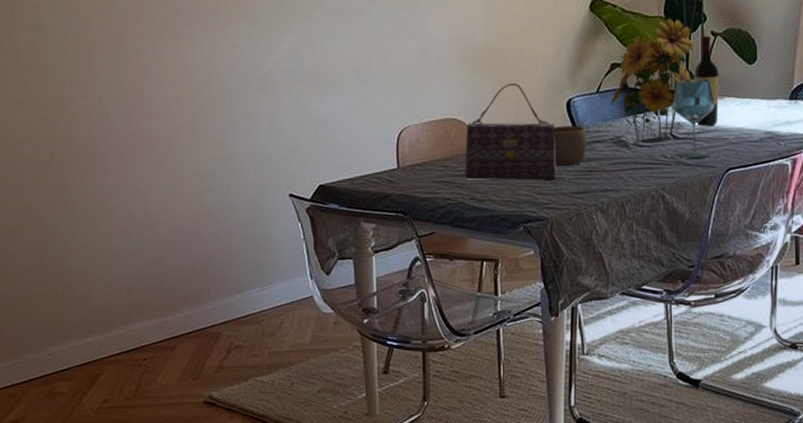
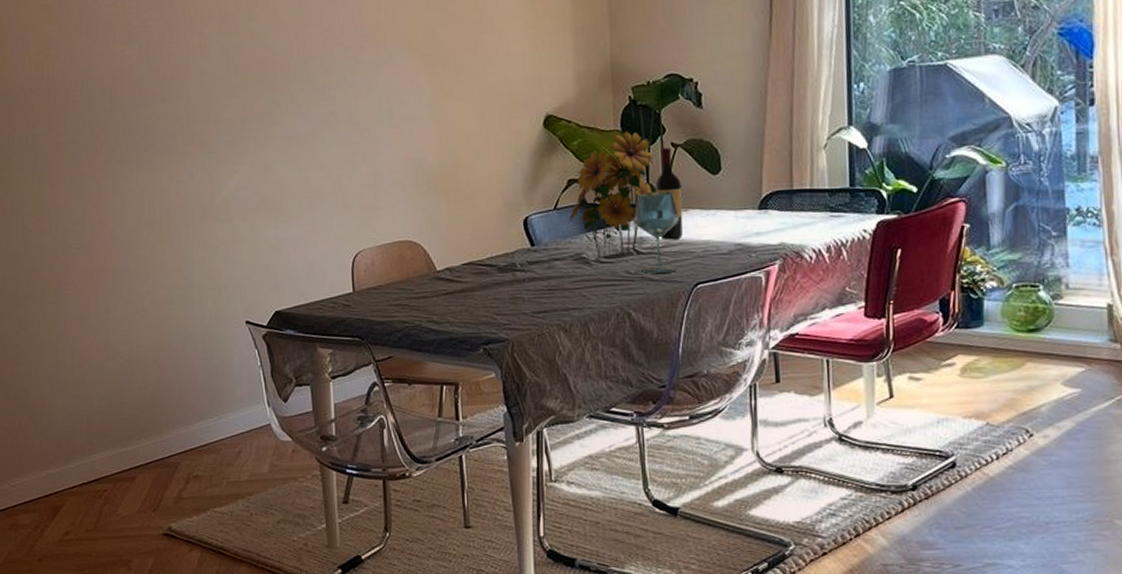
handbag: present [464,83,557,180] -> none [420,202,517,302]
cup: present [553,125,587,166] -> none [511,243,547,286]

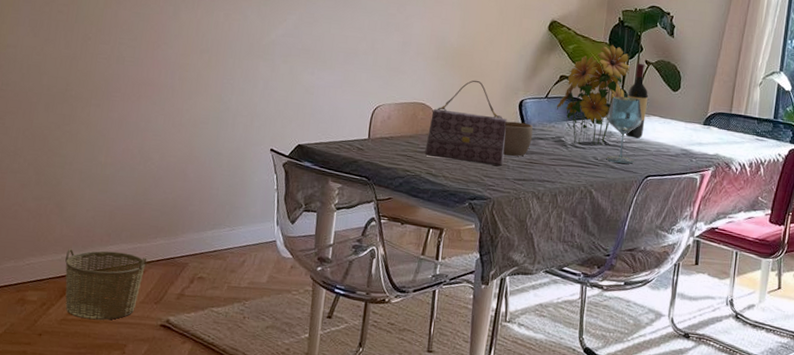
basket: none [50,460,136,537] -> present [65,248,147,320]
handbag: none [420,202,517,302] -> present [425,80,507,166]
cup: none [511,243,547,286] -> present [503,120,534,157]

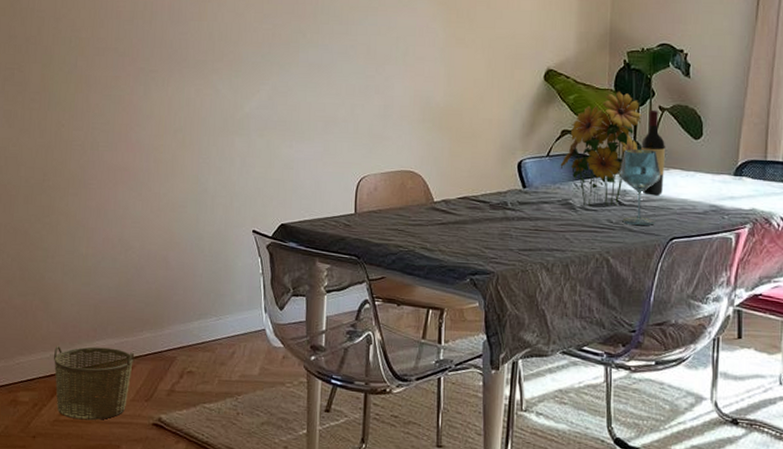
handbag: present [425,80,507,166] -> none [417,141,506,235]
cup: present [503,120,534,157] -> none [503,183,536,224]

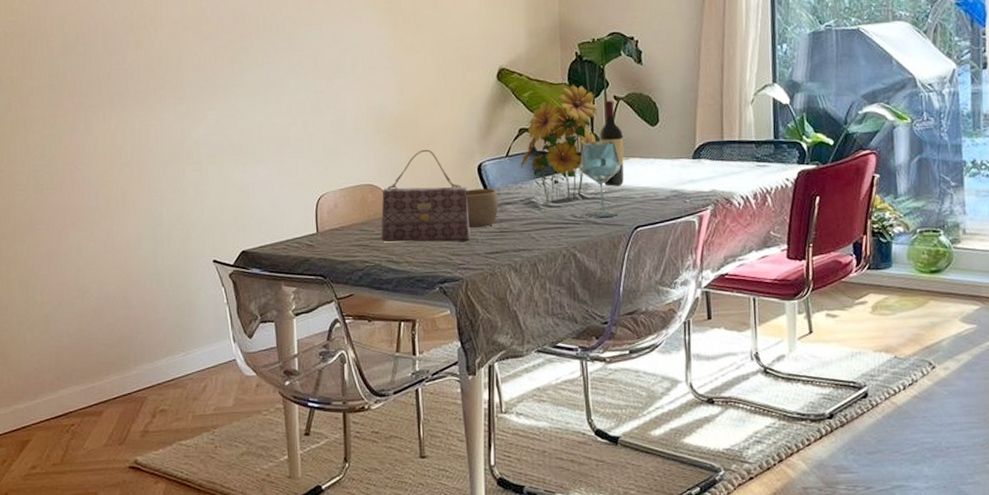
basket: present [54,345,135,420] -> none [18,395,103,471]
handbag: none [417,141,506,235] -> present [381,149,471,243]
cup: none [503,183,536,224] -> present [466,188,499,228]

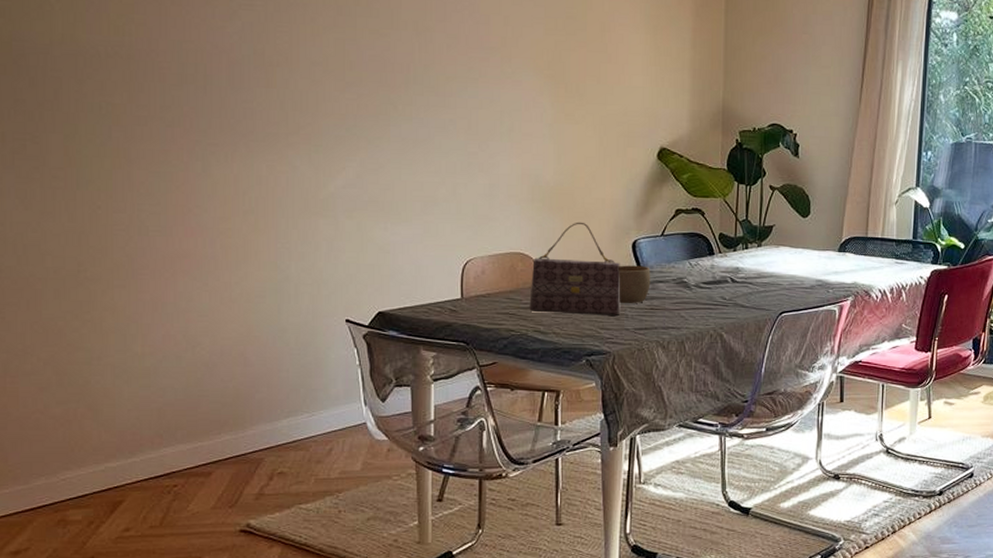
flower bouquet: present [520,84,598,202] -> none [674,170,754,284]
wine glass: present [579,140,621,217] -> none [732,227,771,301]
wine bottle: present [599,100,625,186] -> none [753,189,775,272]

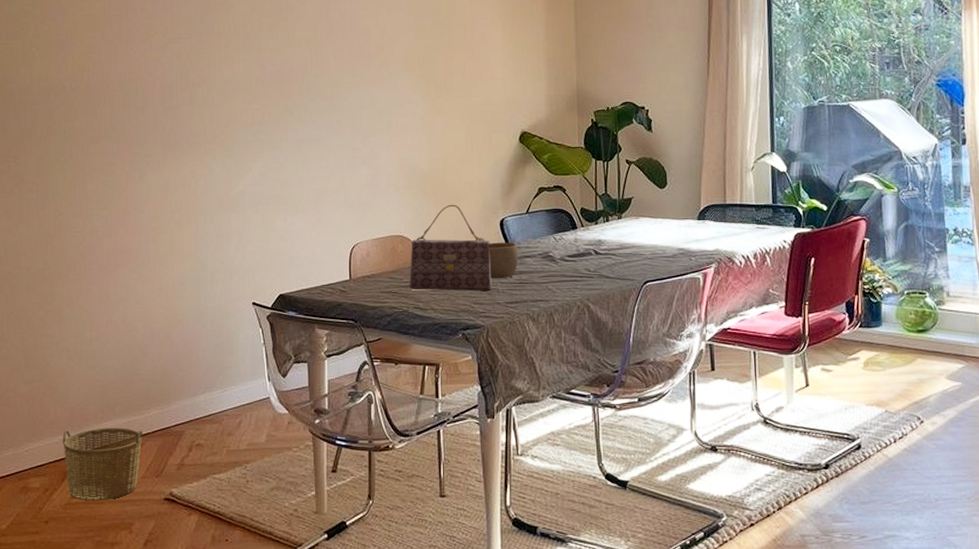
basket: none [110,454,213,534] -> present [63,428,143,501]

